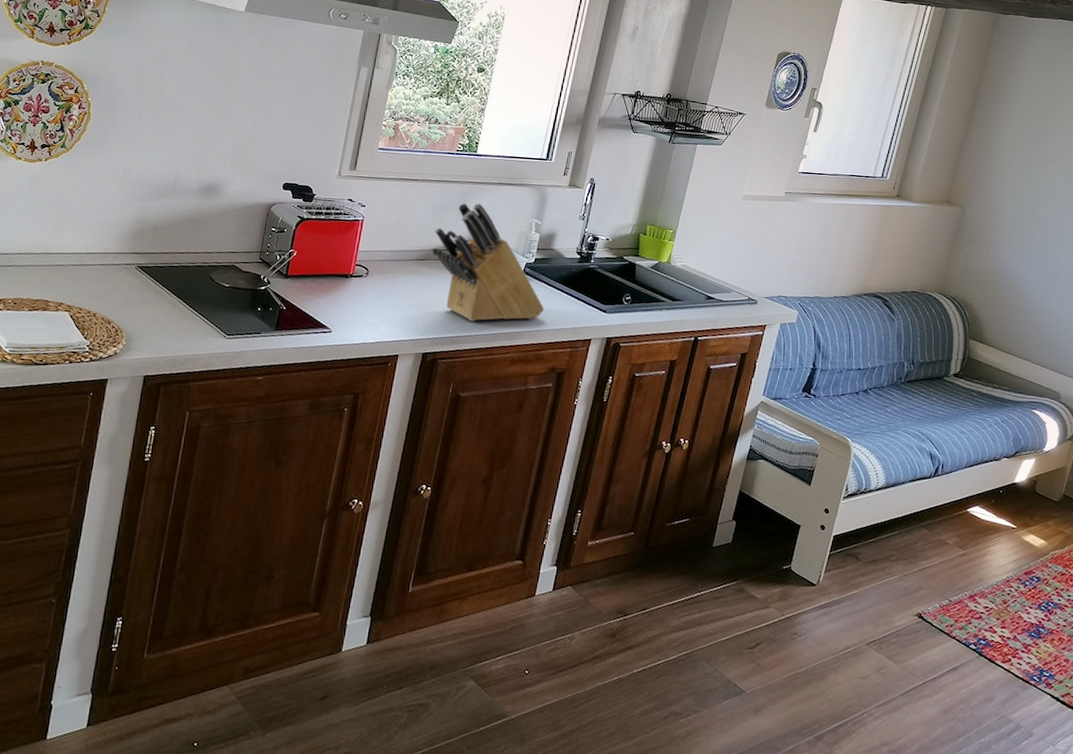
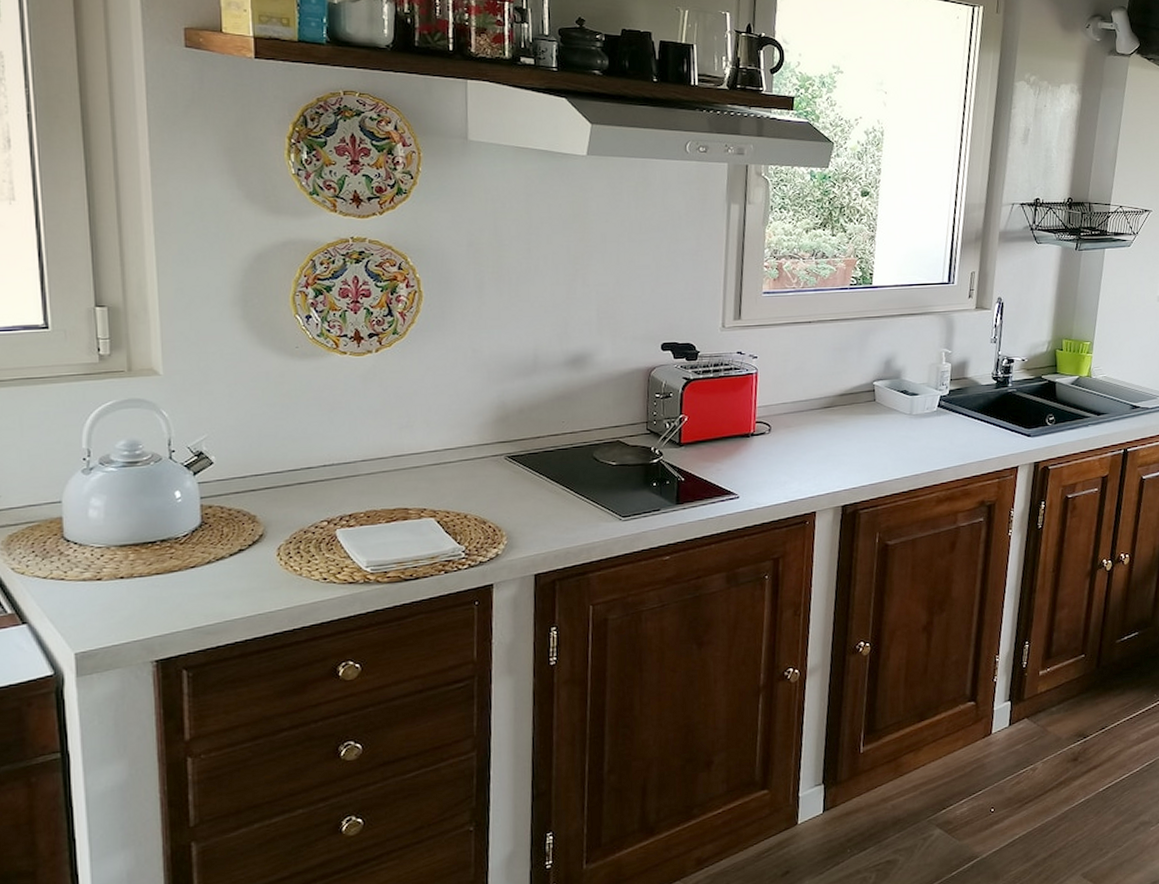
knife block: present [432,203,544,322] -> none [837,338,965,465]

